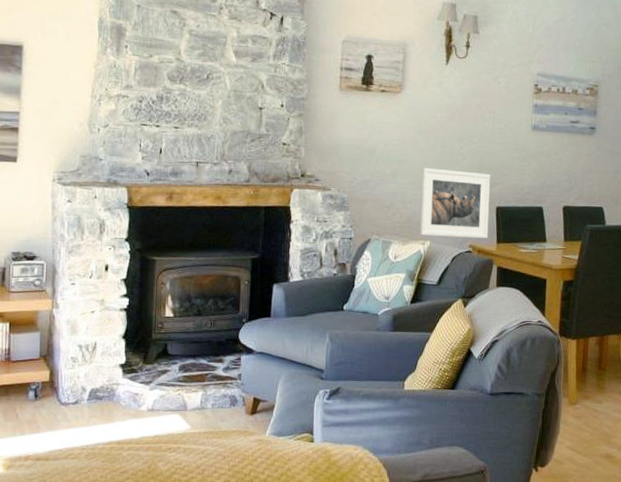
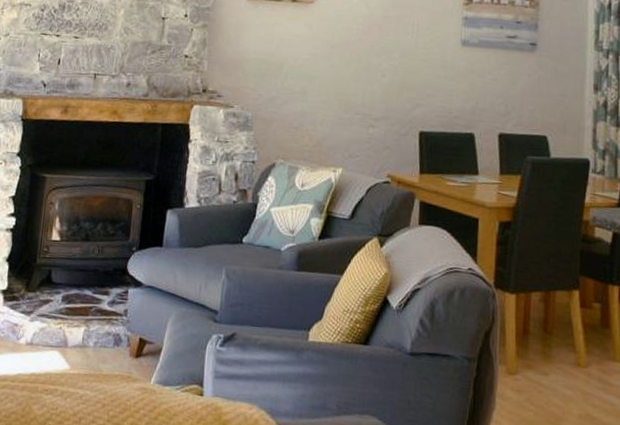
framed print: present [420,167,490,239] -> none [331,85,413,168]

